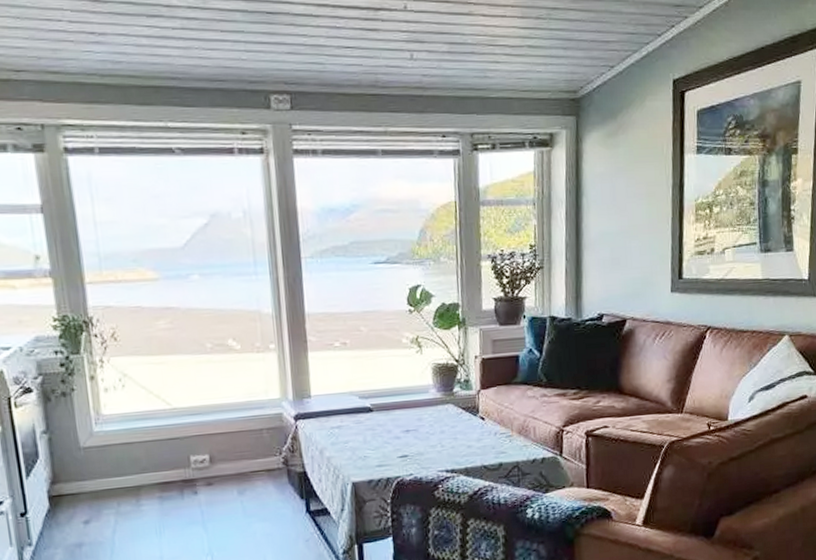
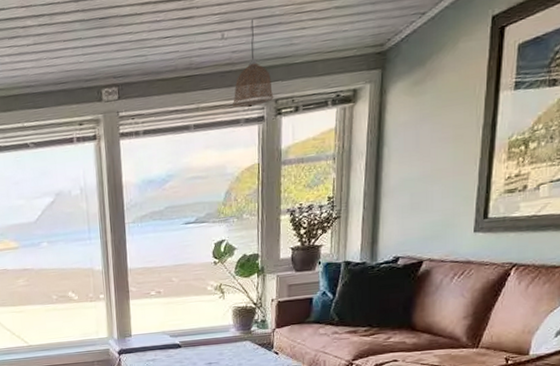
pendant lamp: none [424,44,470,138] -> present [232,20,274,108]

